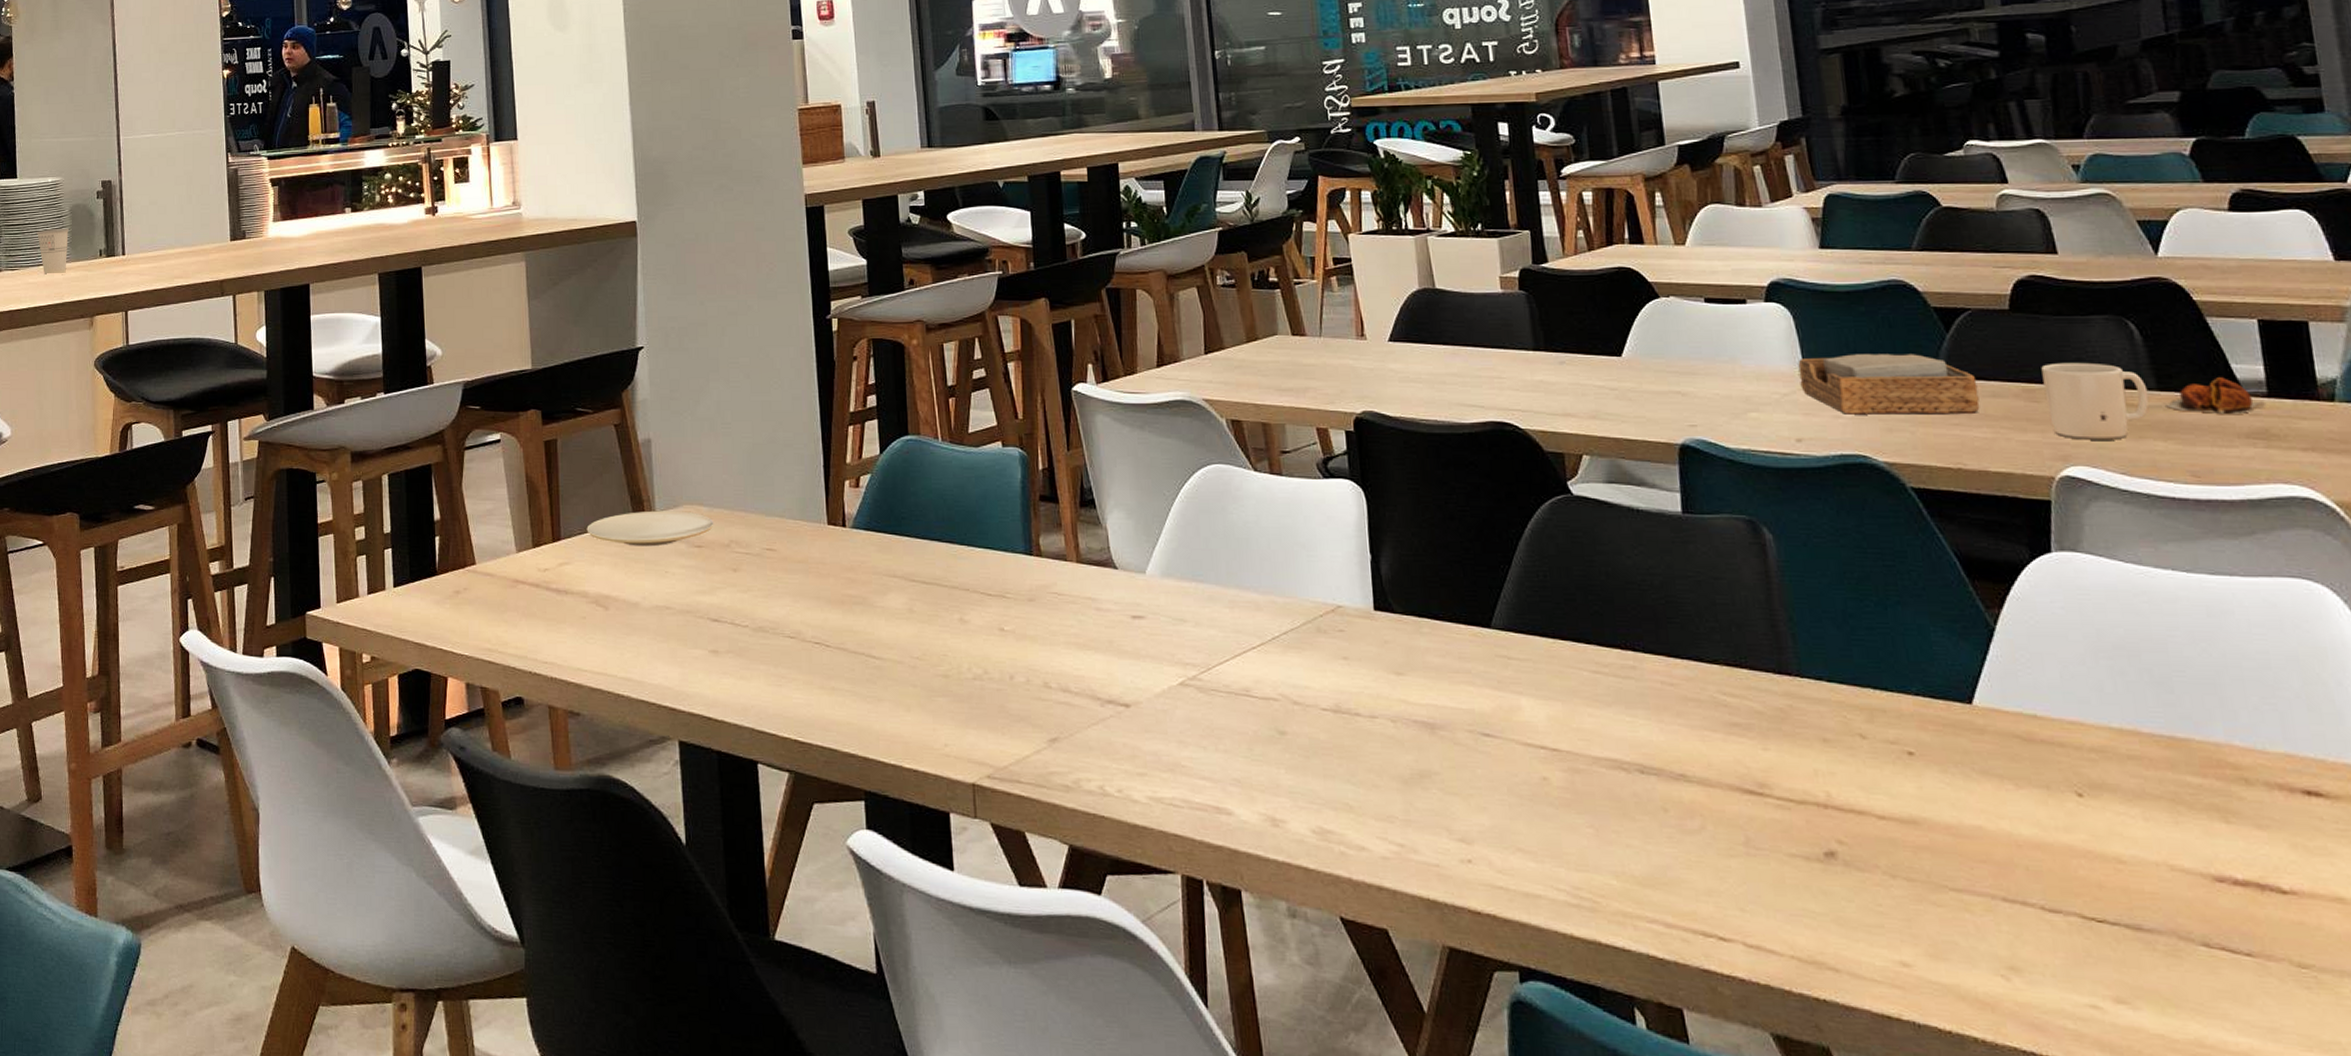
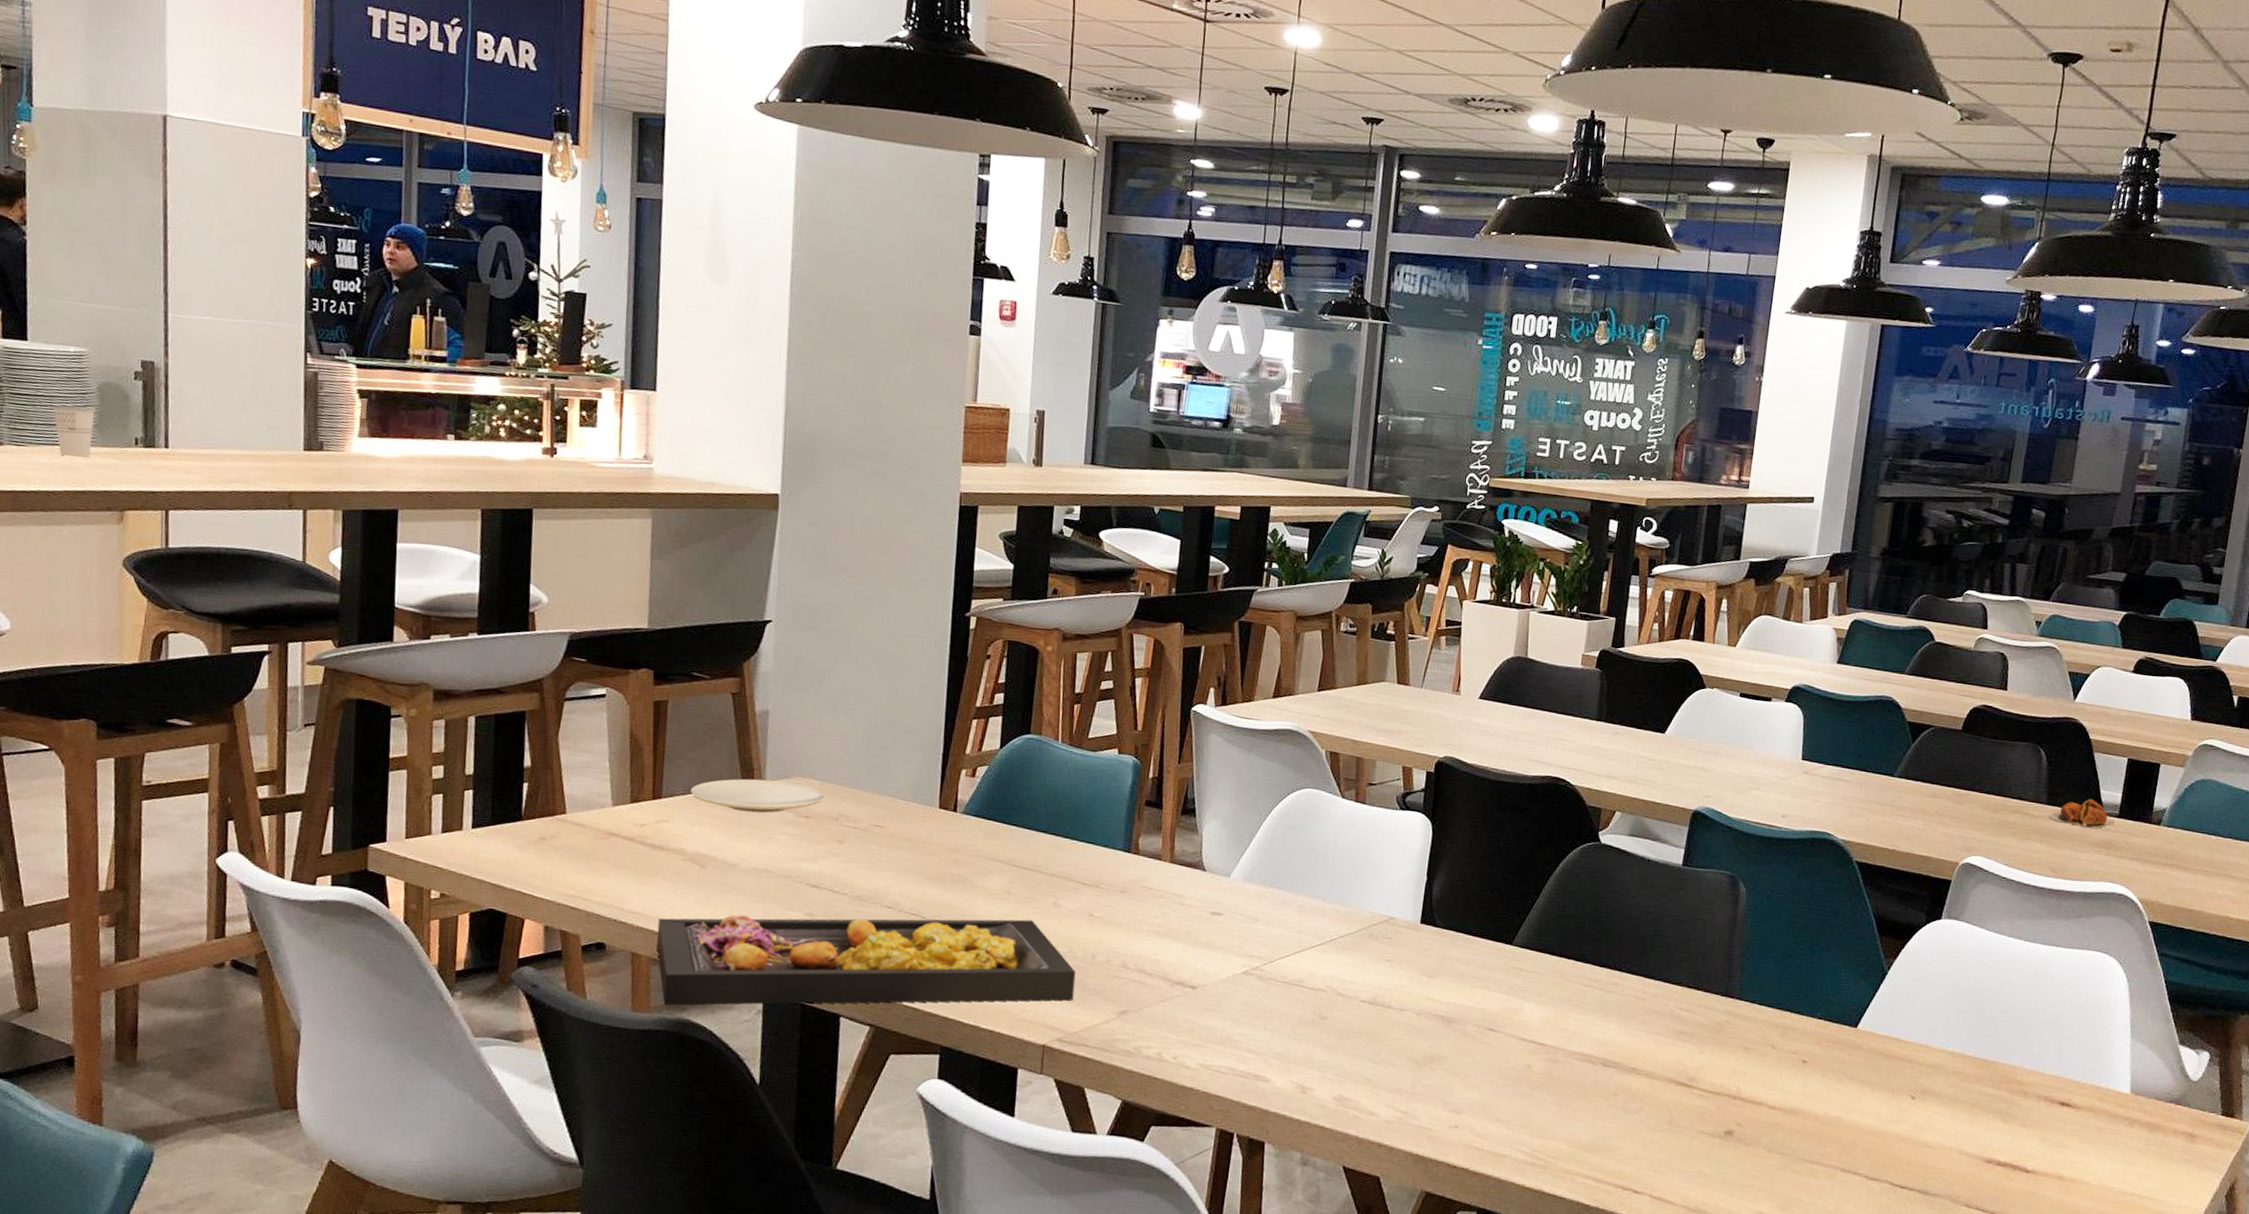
food tray: none [570,640,997,761] -> present [656,914,1076,1006]
napkin holder: present [1798,354,1980,415] -> none [1795,751,1924,808]
mug: present [2041,362,2150,440] -> none [1966,775,2040,839]

